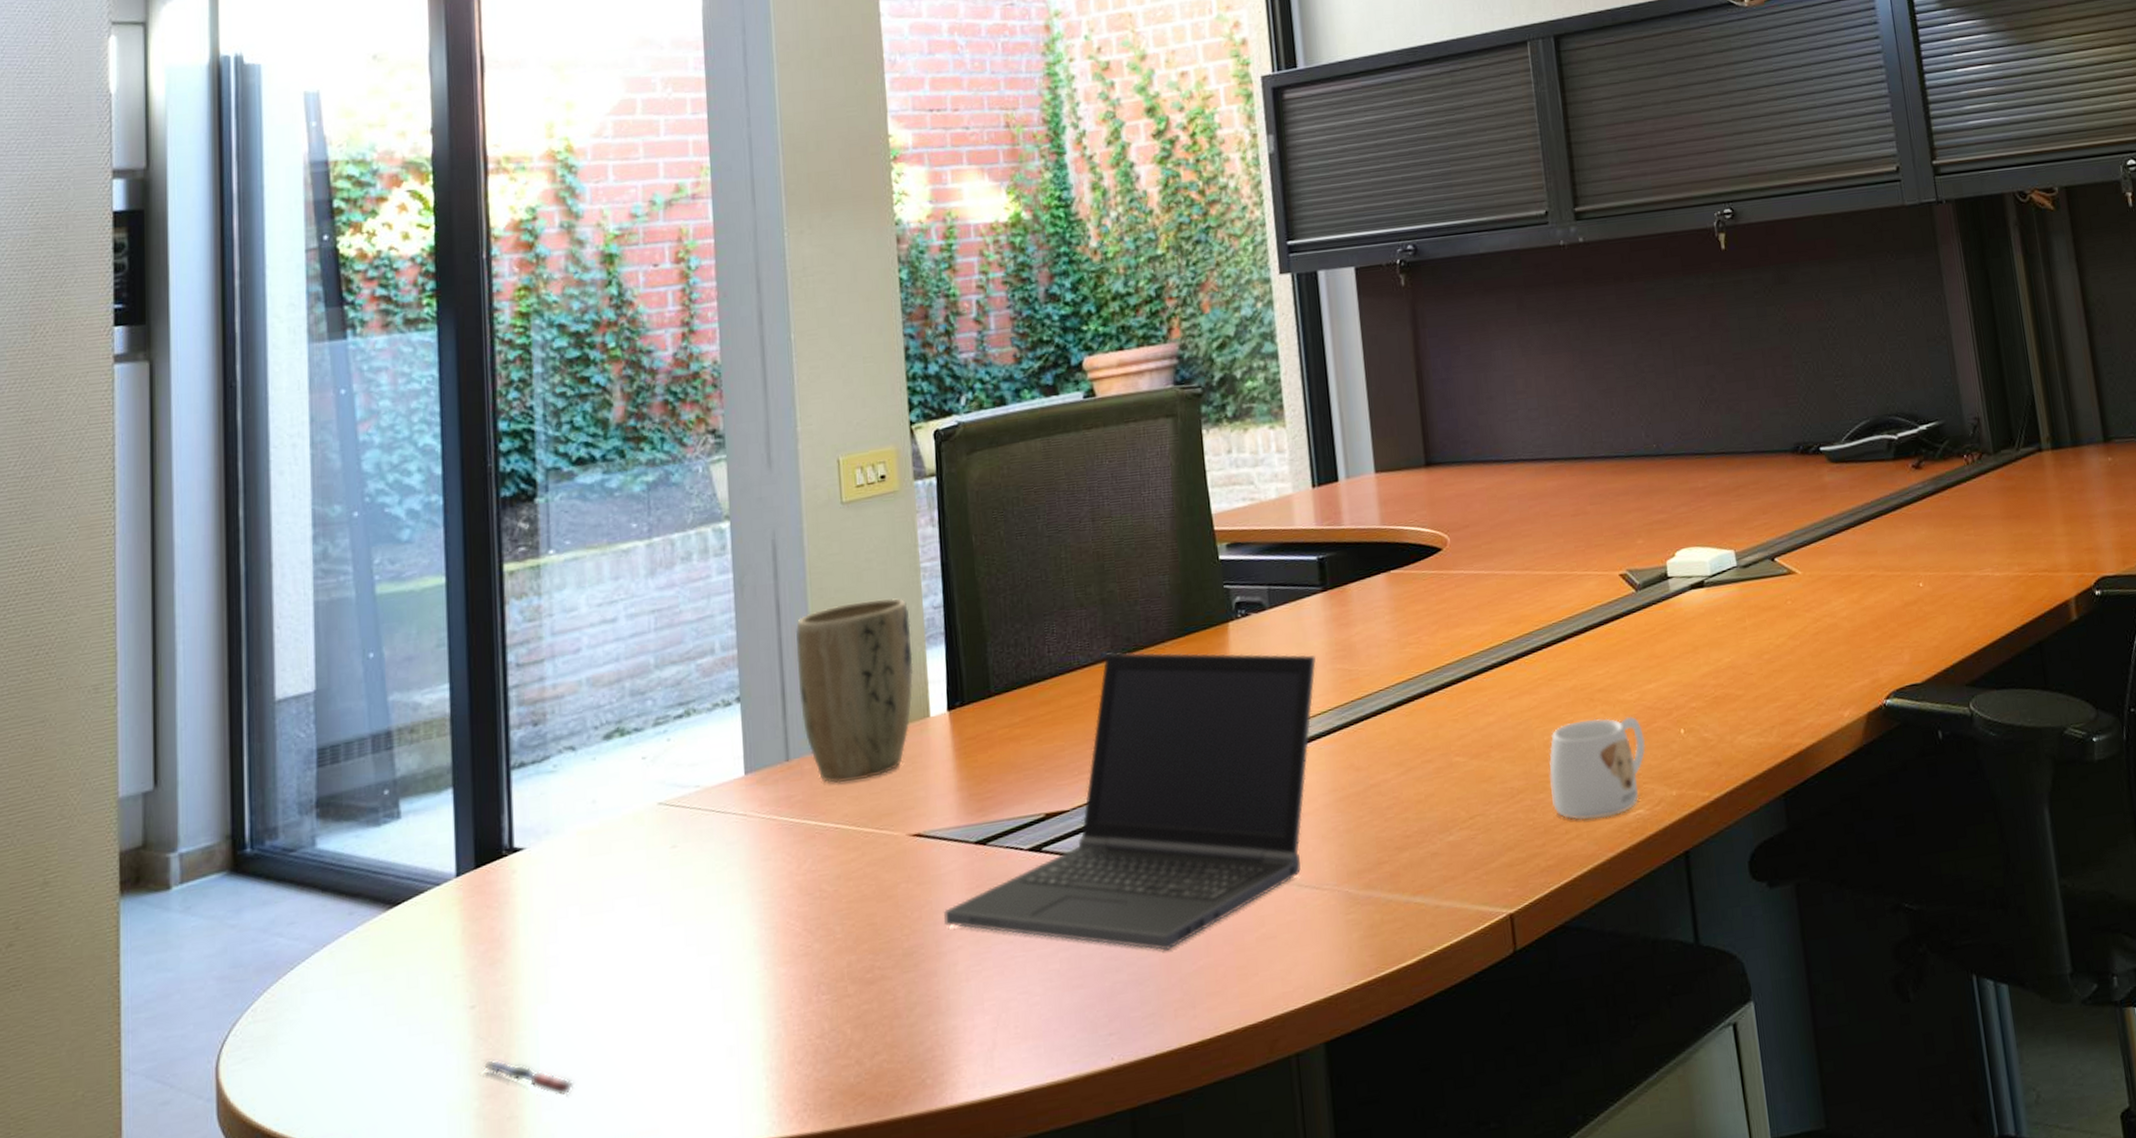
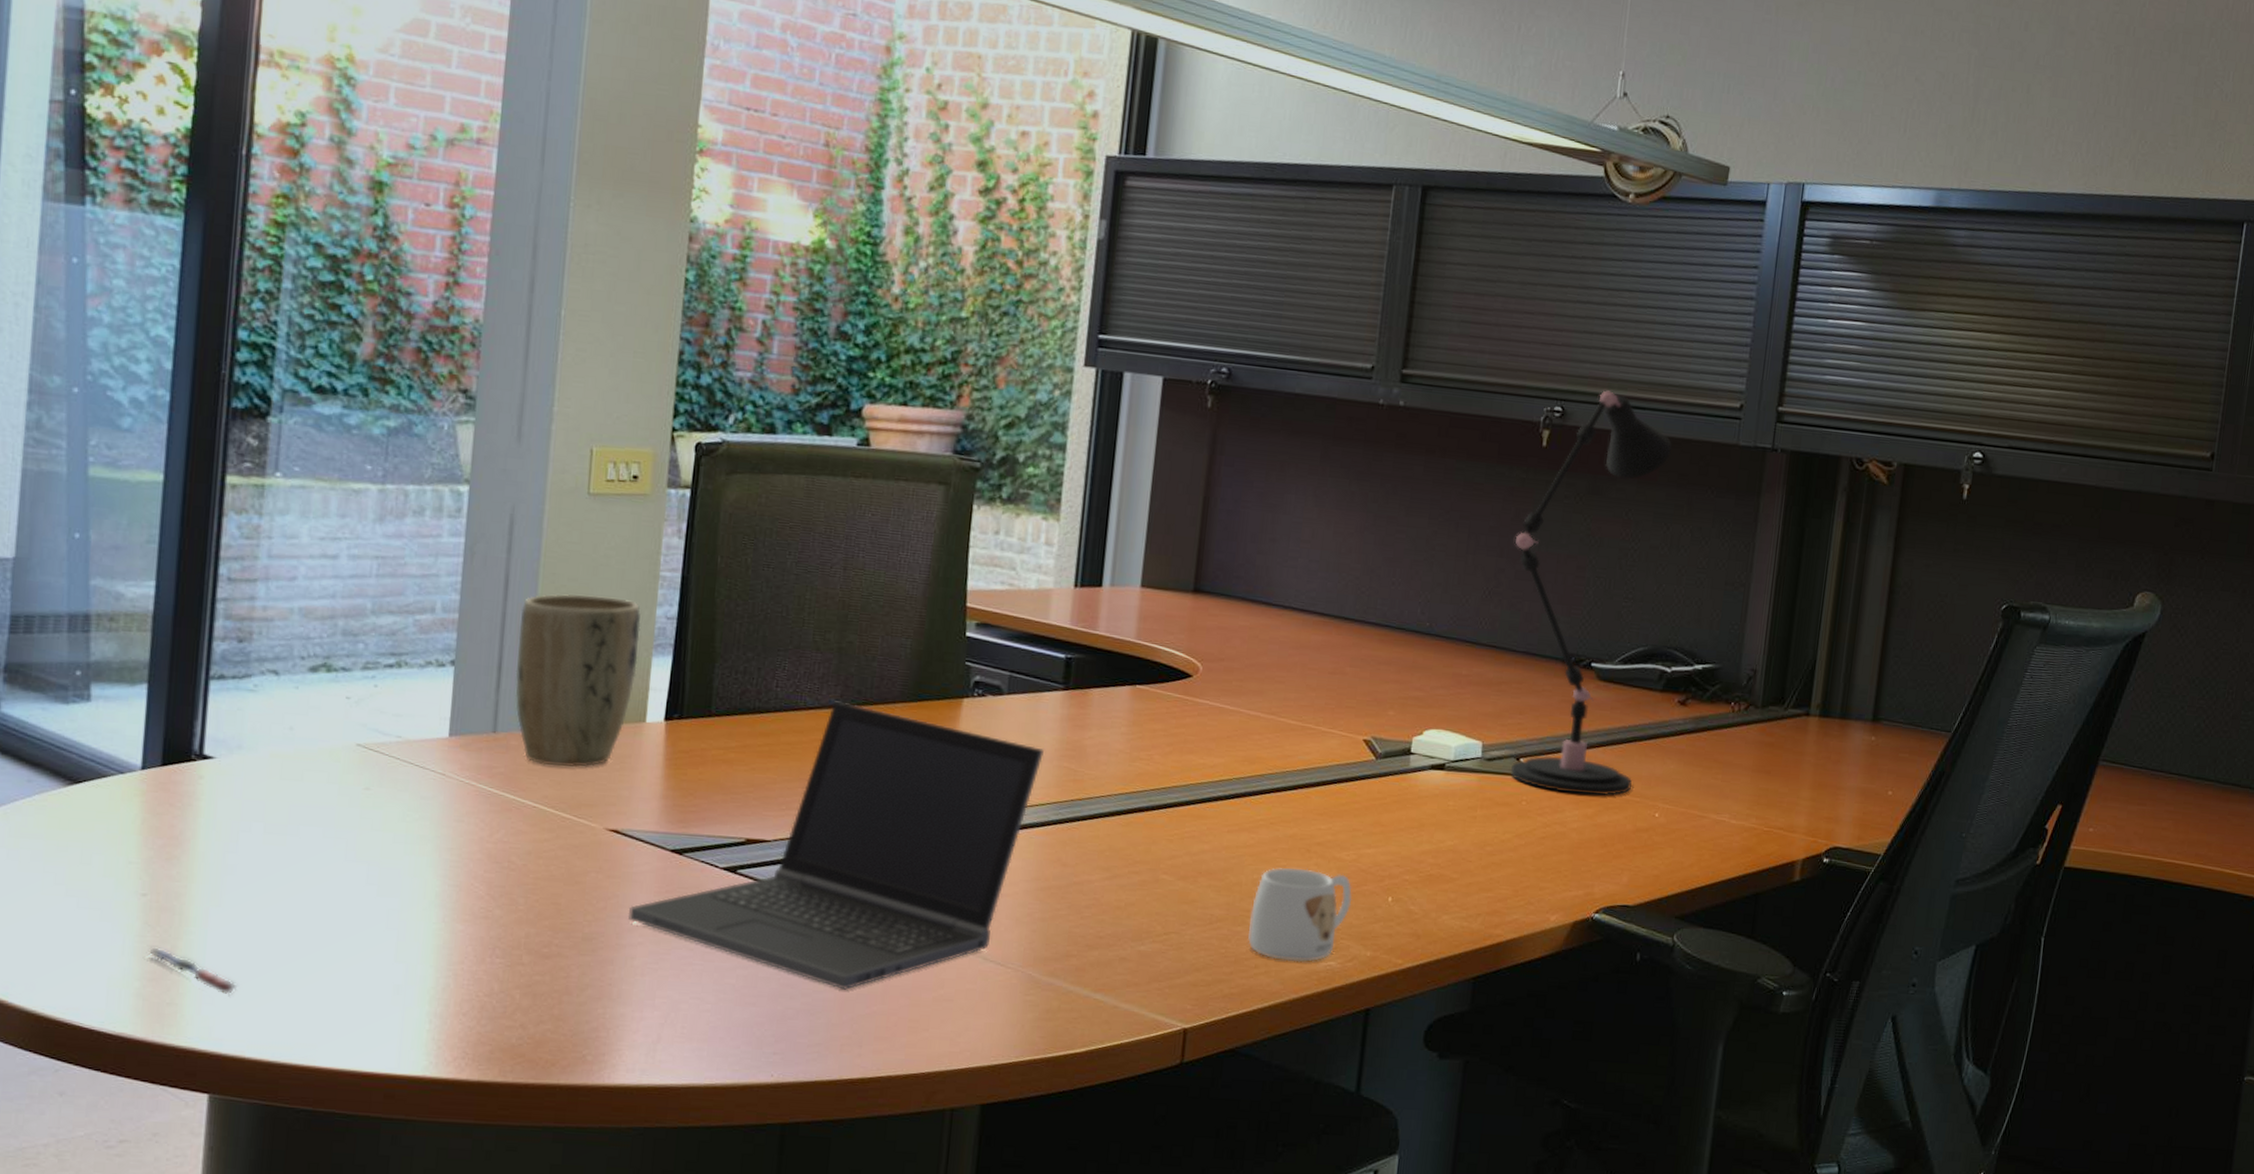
desk lamp: none [1717,182,1889,584] -> present [1511,390,1673,796]

